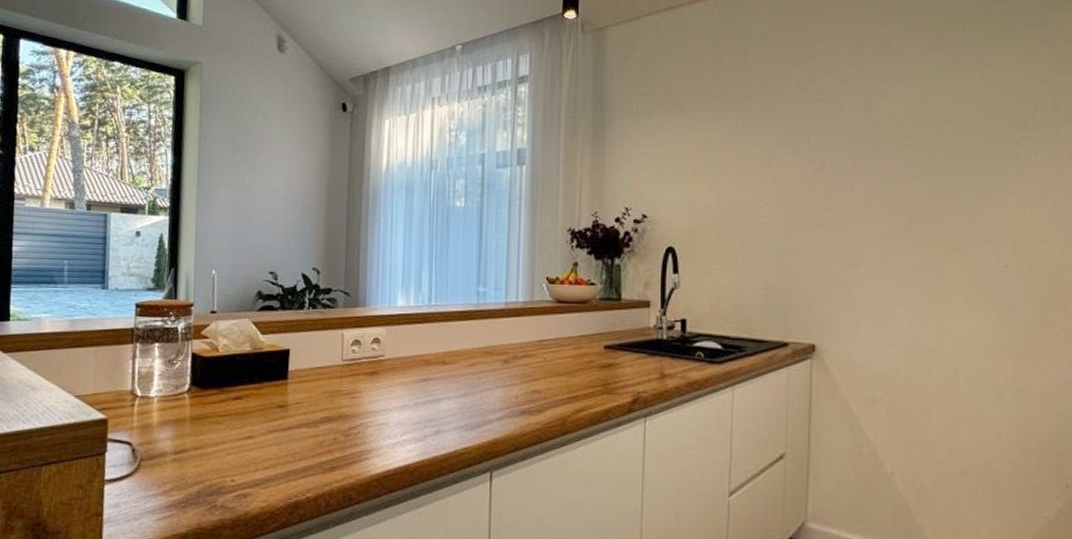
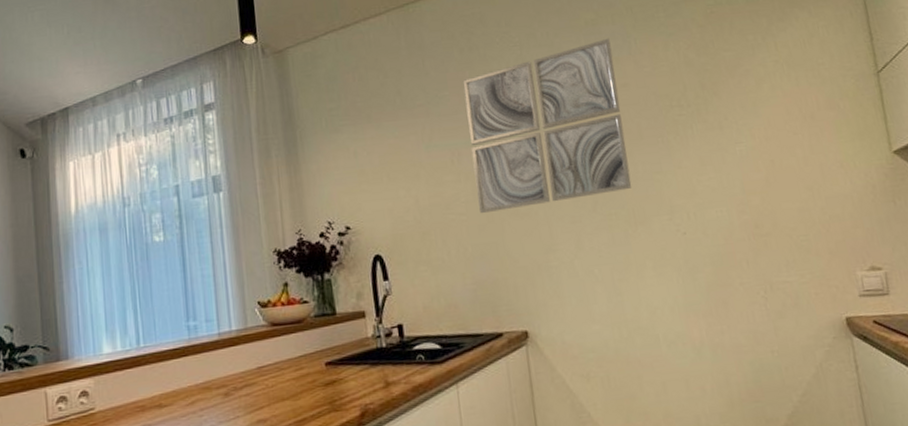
wall art: none [784,44,957,219] -> present [462,38,633,214]

